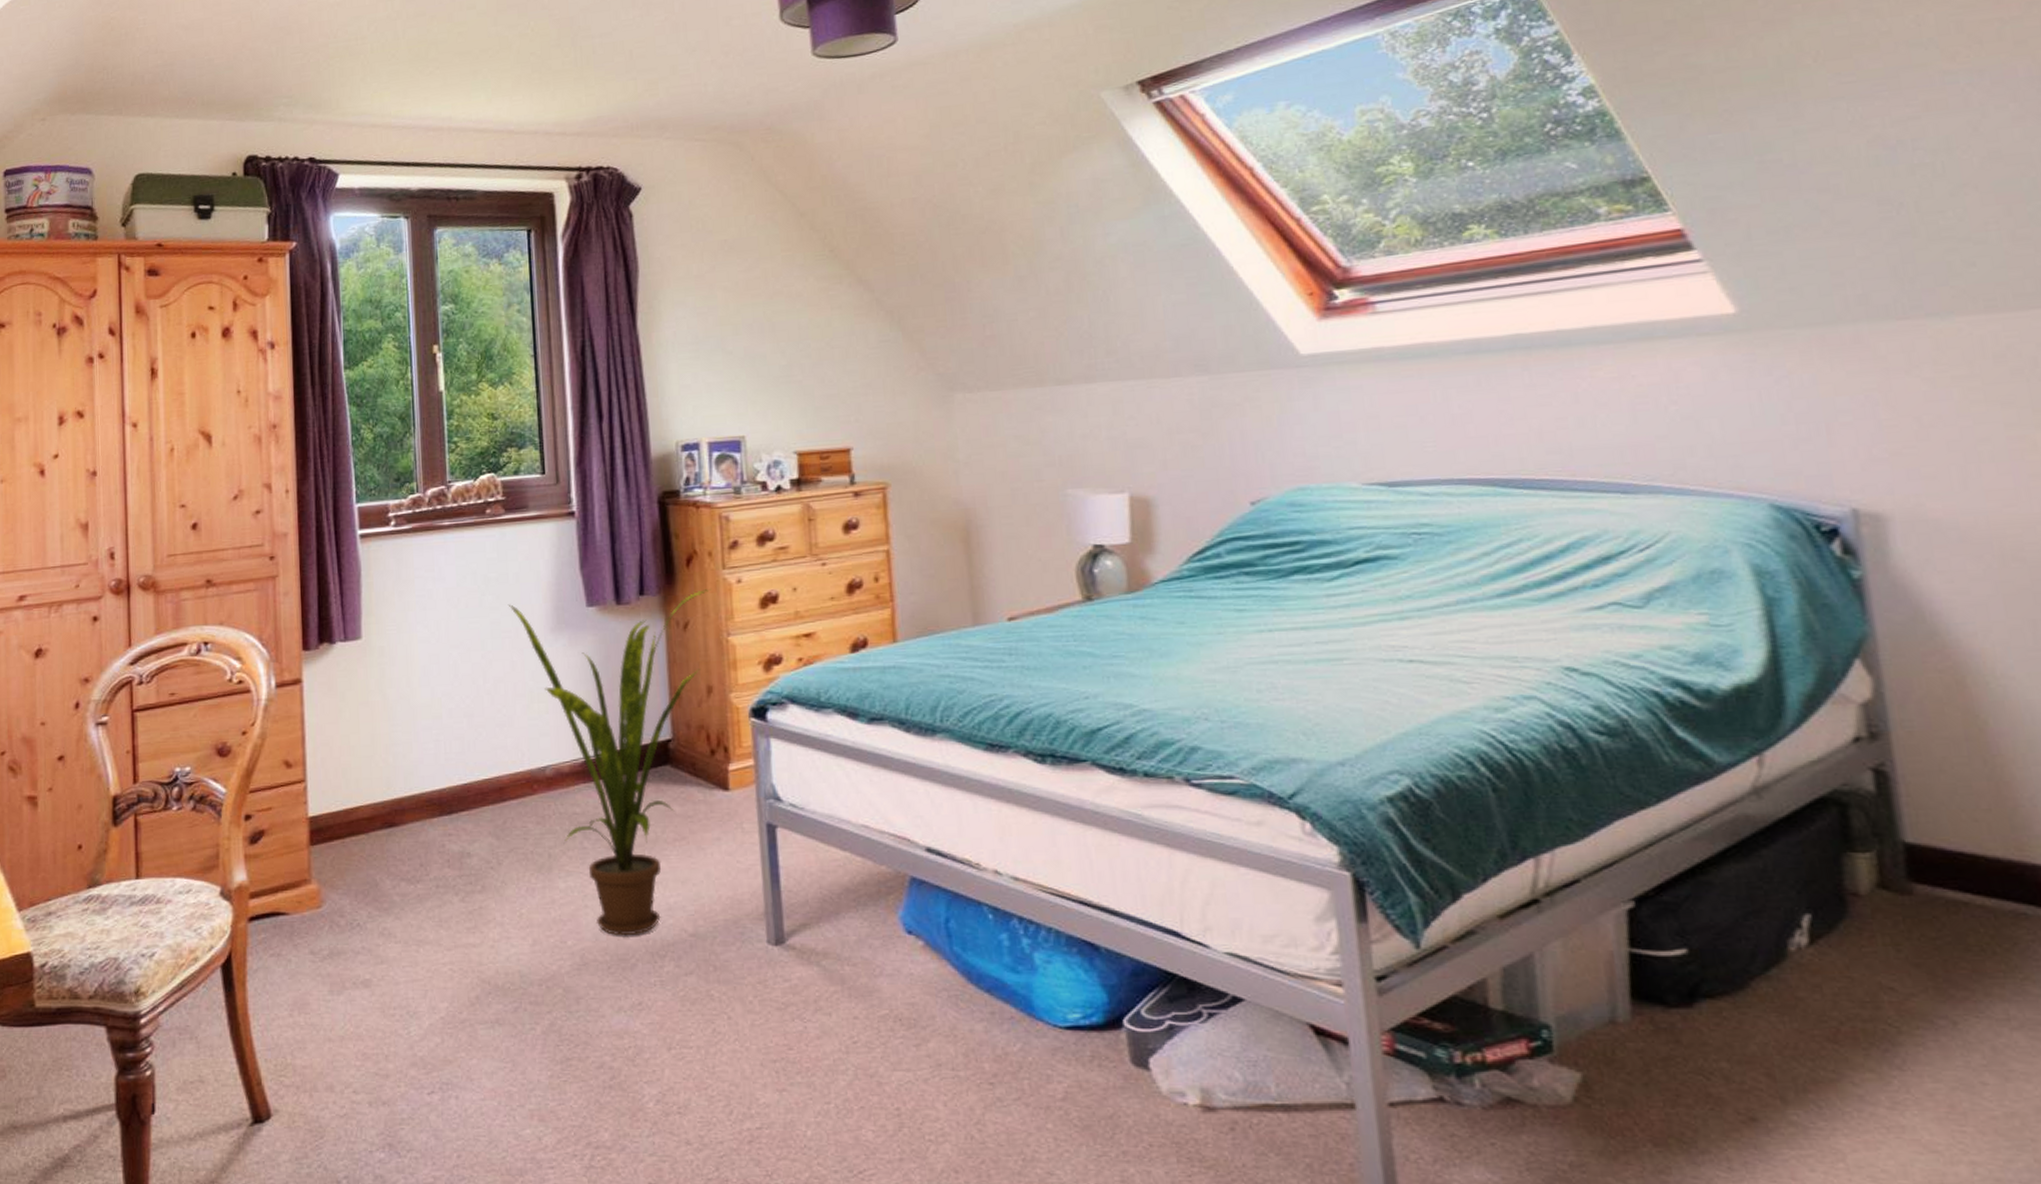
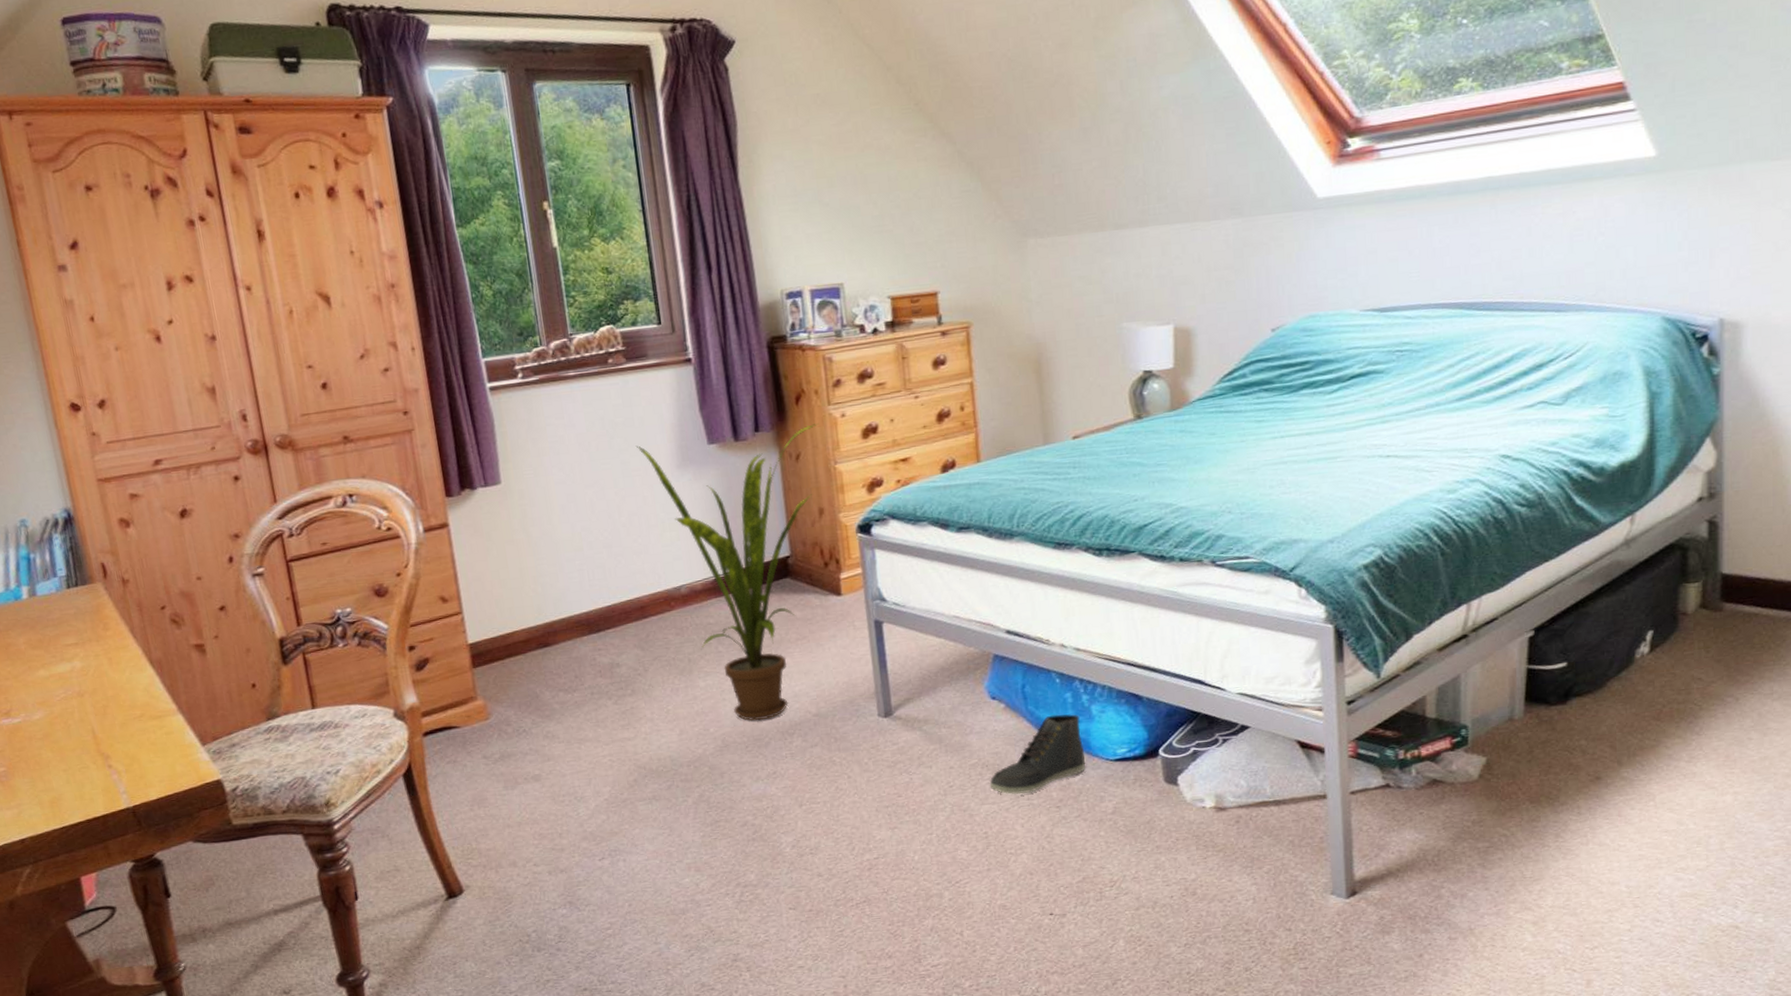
sneaker: none [903,960,1028,1062] -> present [989,714,1086,794]

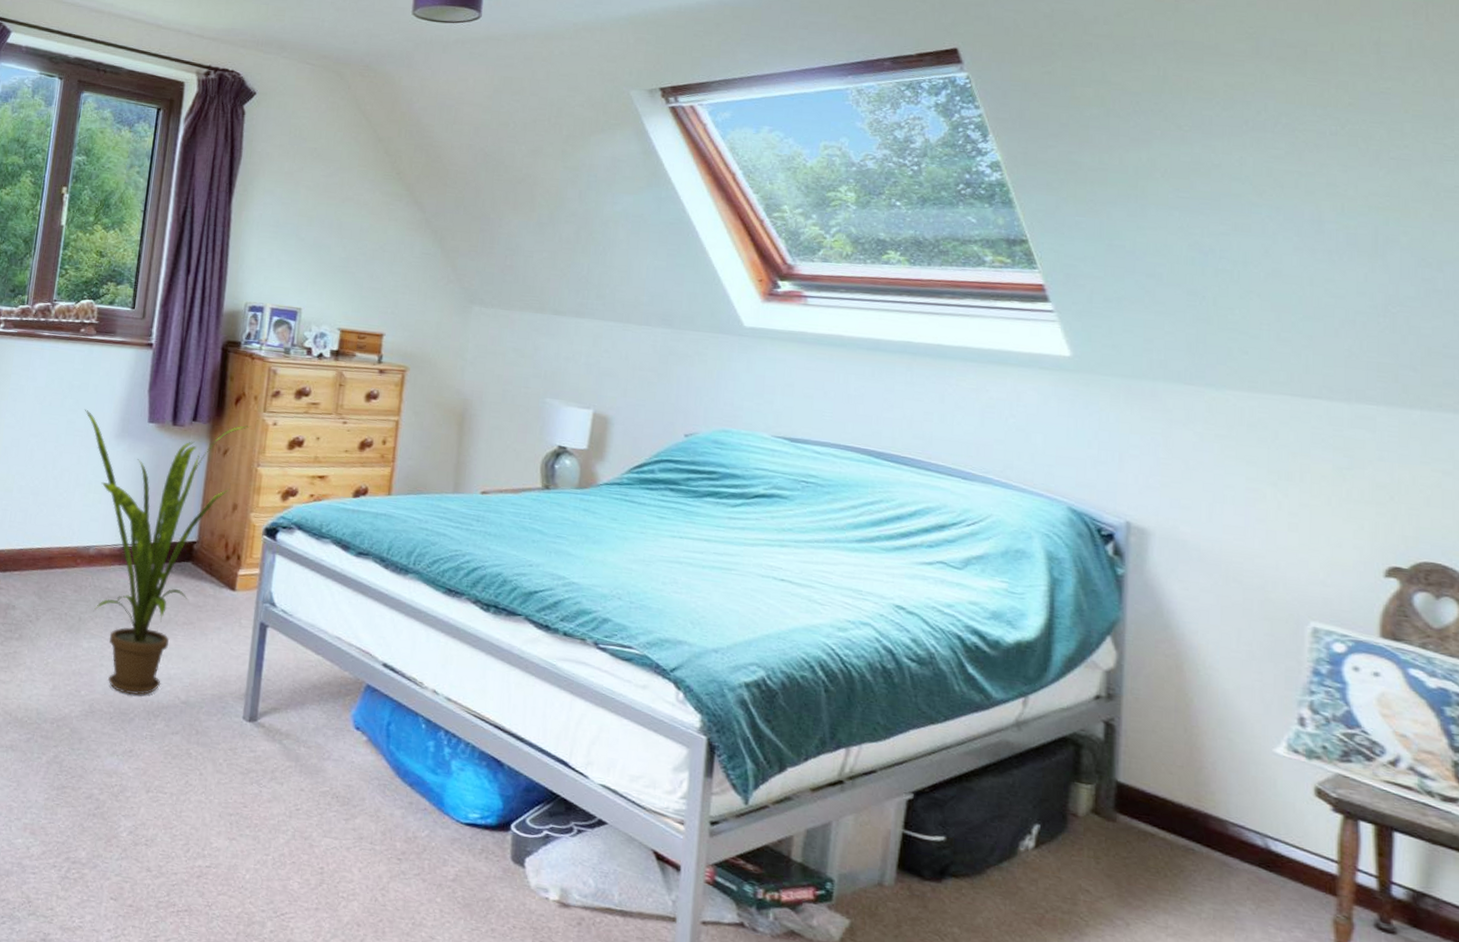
sneaker: present [989,714,1086,794] -> none [335,760,438,837]

